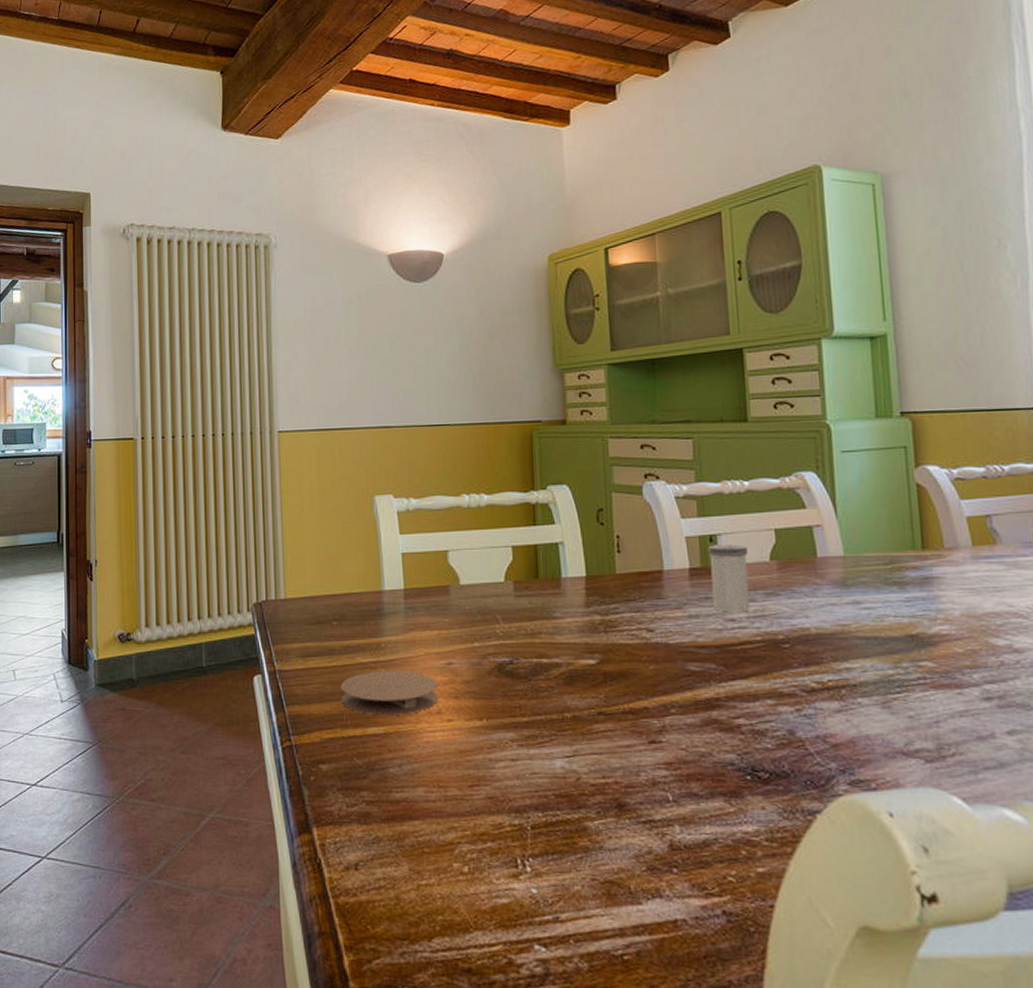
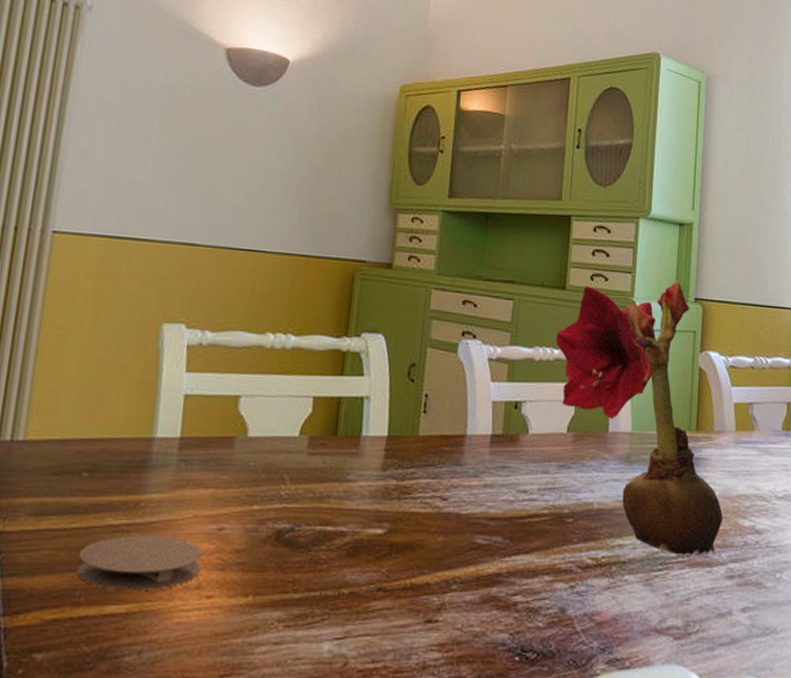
salt shaker: present [707,544,750,612] -> none [508,412,548,484]
flower: none [744,396,969,677] -> present [556,280,723,556]

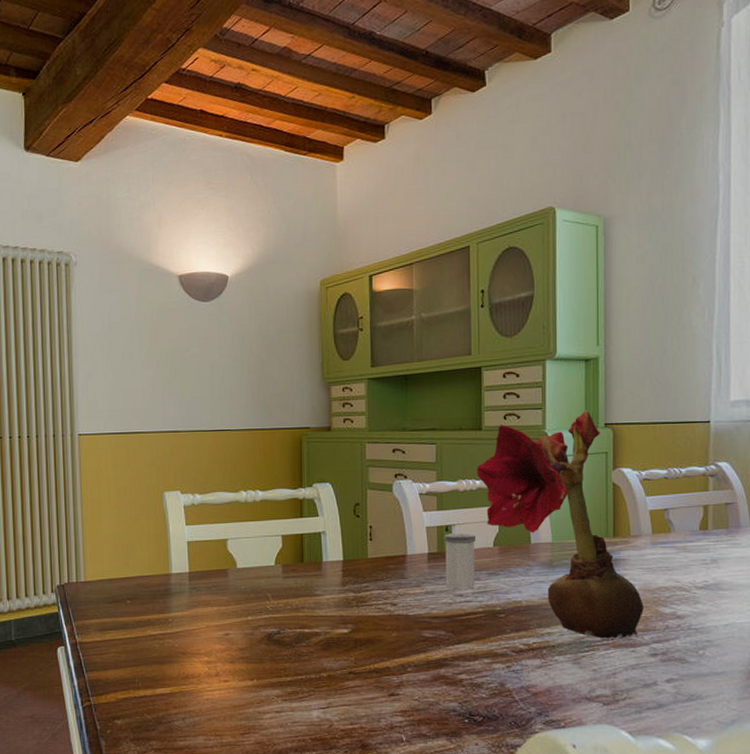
coaster: present [77,535,202,590] -> none [134,640,217,678]
salt shaker: none [508,412,548,484] -> present [443,533,475,589]

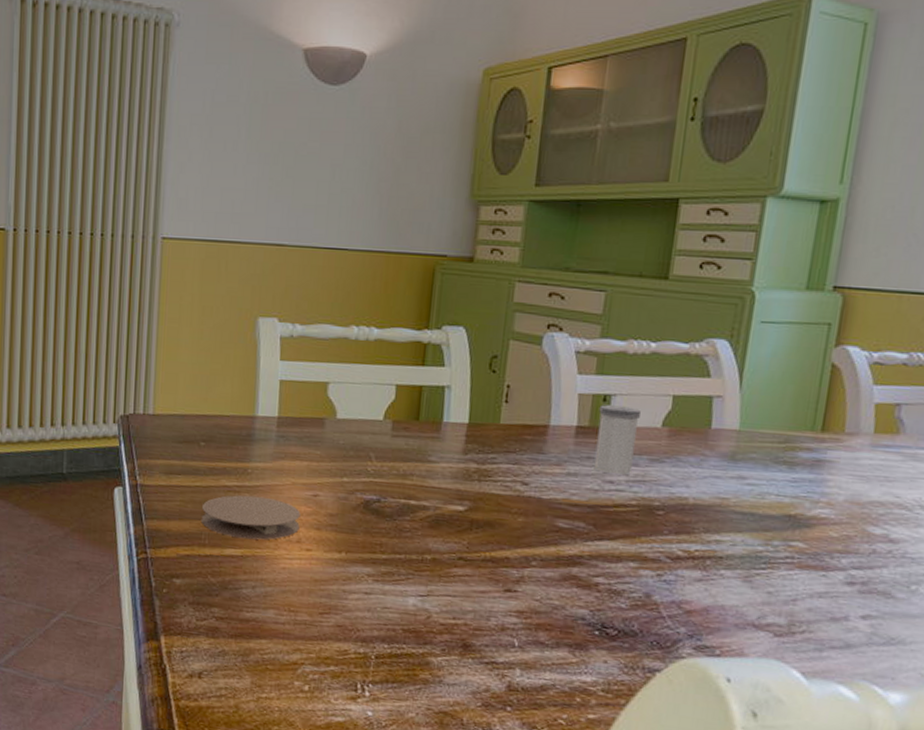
coaster: none [134,640,217,678] -> present [202,495,301,540]
flower: present [477,410,644,639] -> none [653,266,848,558]

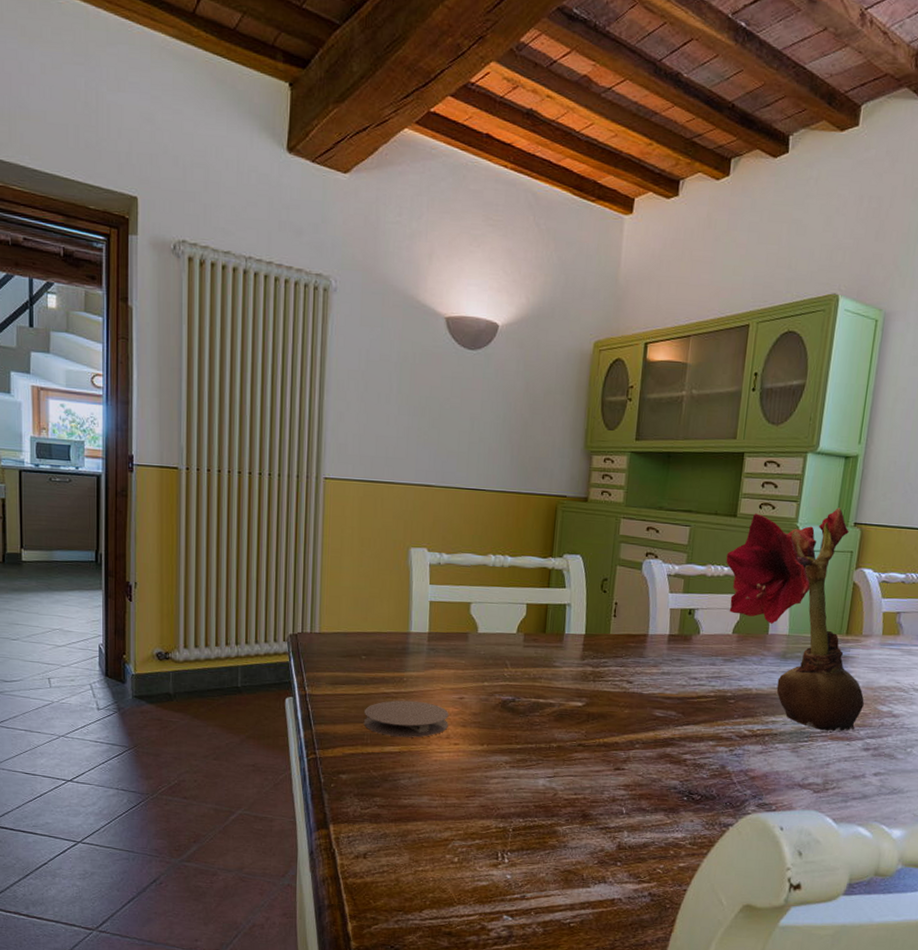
salt shaker: present [594,404,640,476] -> none [682,617,717,673]
flower: none [653,266,848,558] -> present [726,507,864,732]

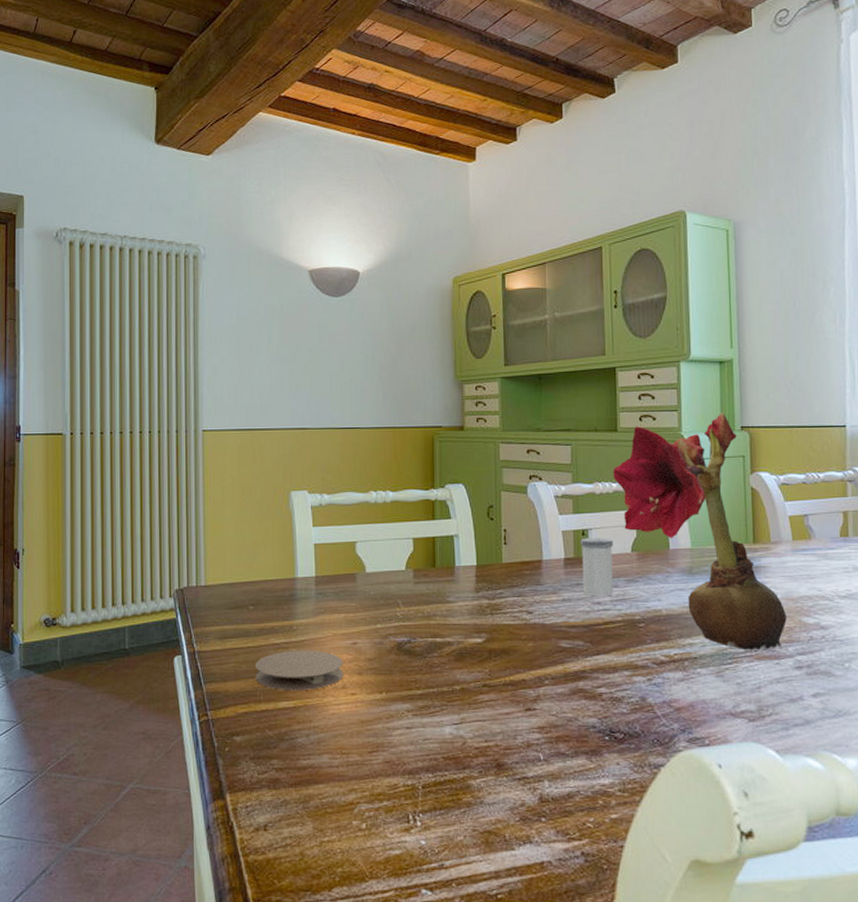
salt shaker: none [682,617,717,673] -> present [580,538,613,597]

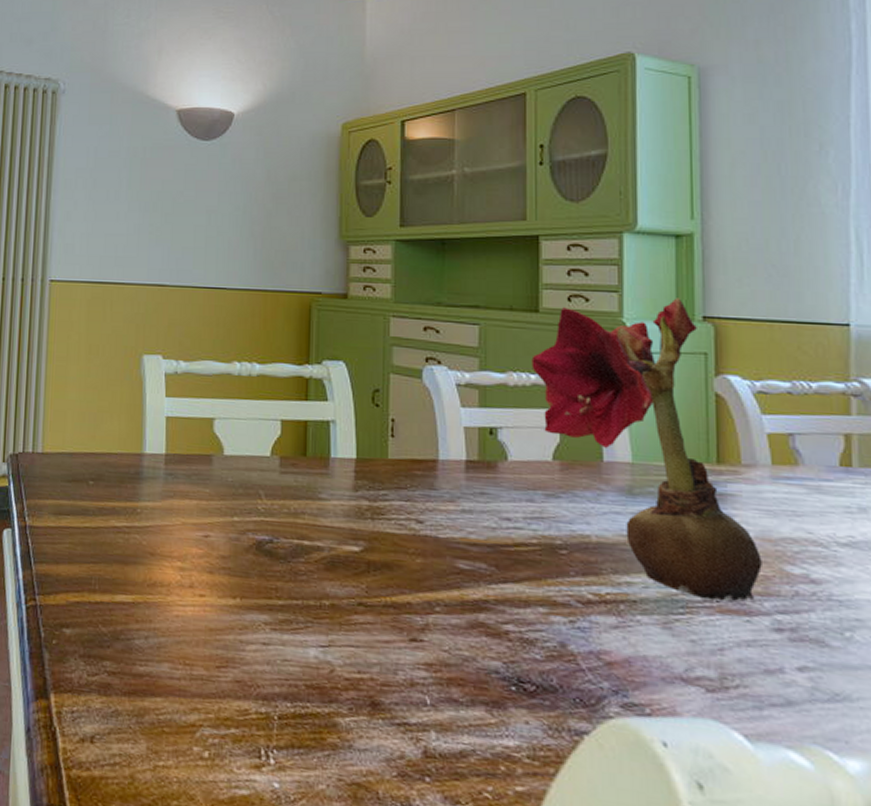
coaster: present [256,650,343,690] -> none [92,536,192,585]
salt shaker: present [580,538,613,597] -> none [487,438,529,512]

